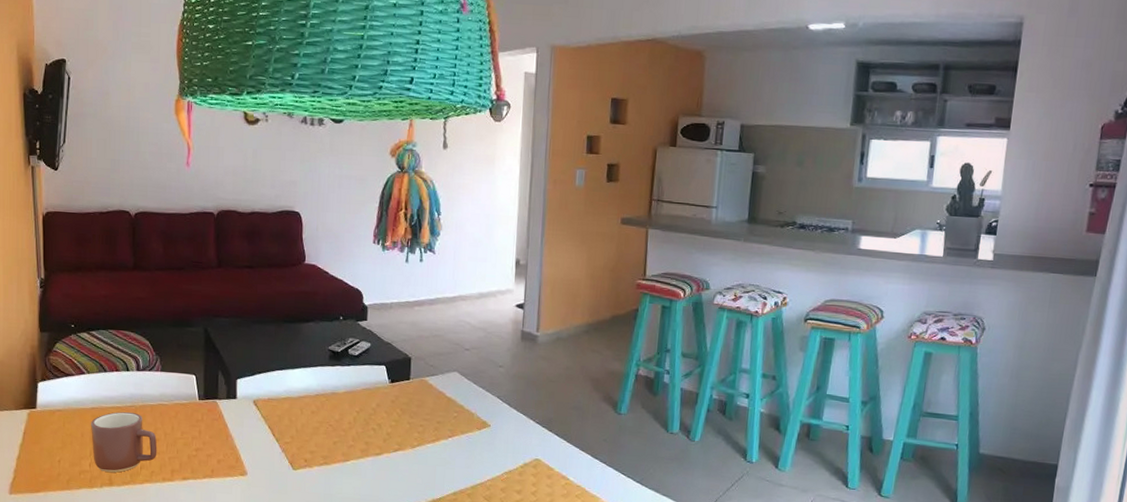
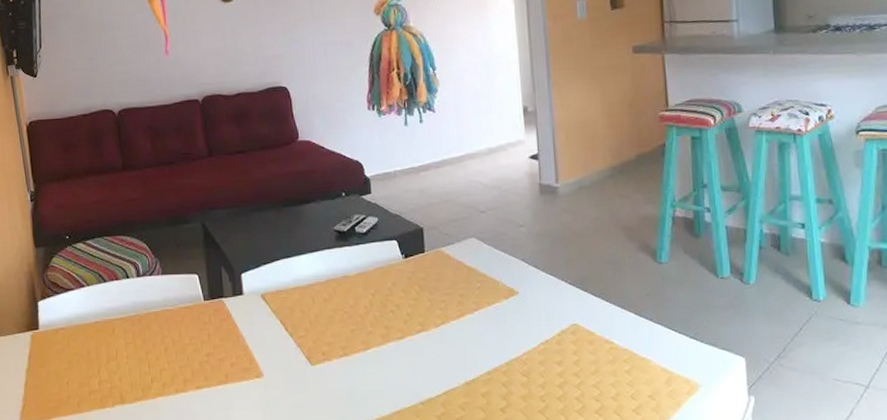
mug: present [90,412,157,473] -> none [95,322,167,390]

